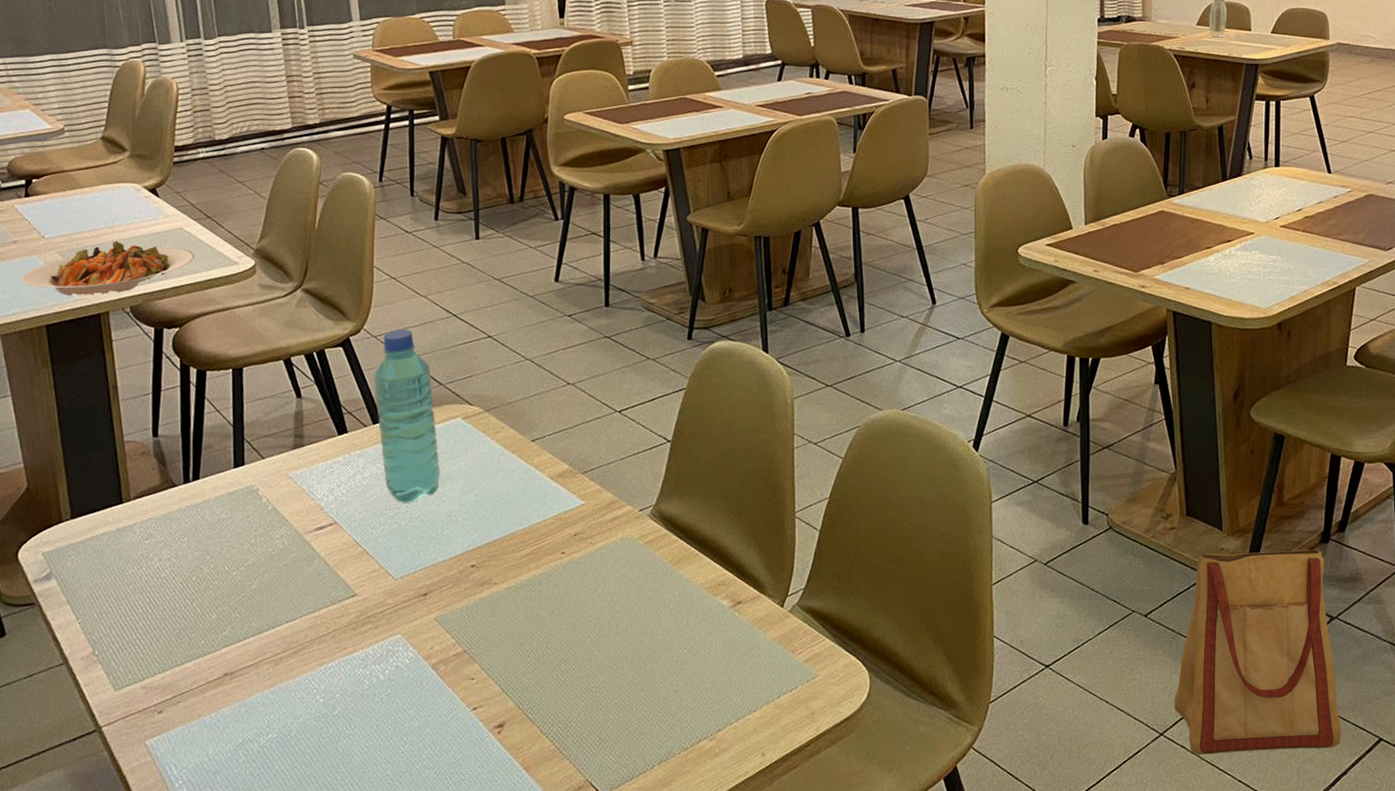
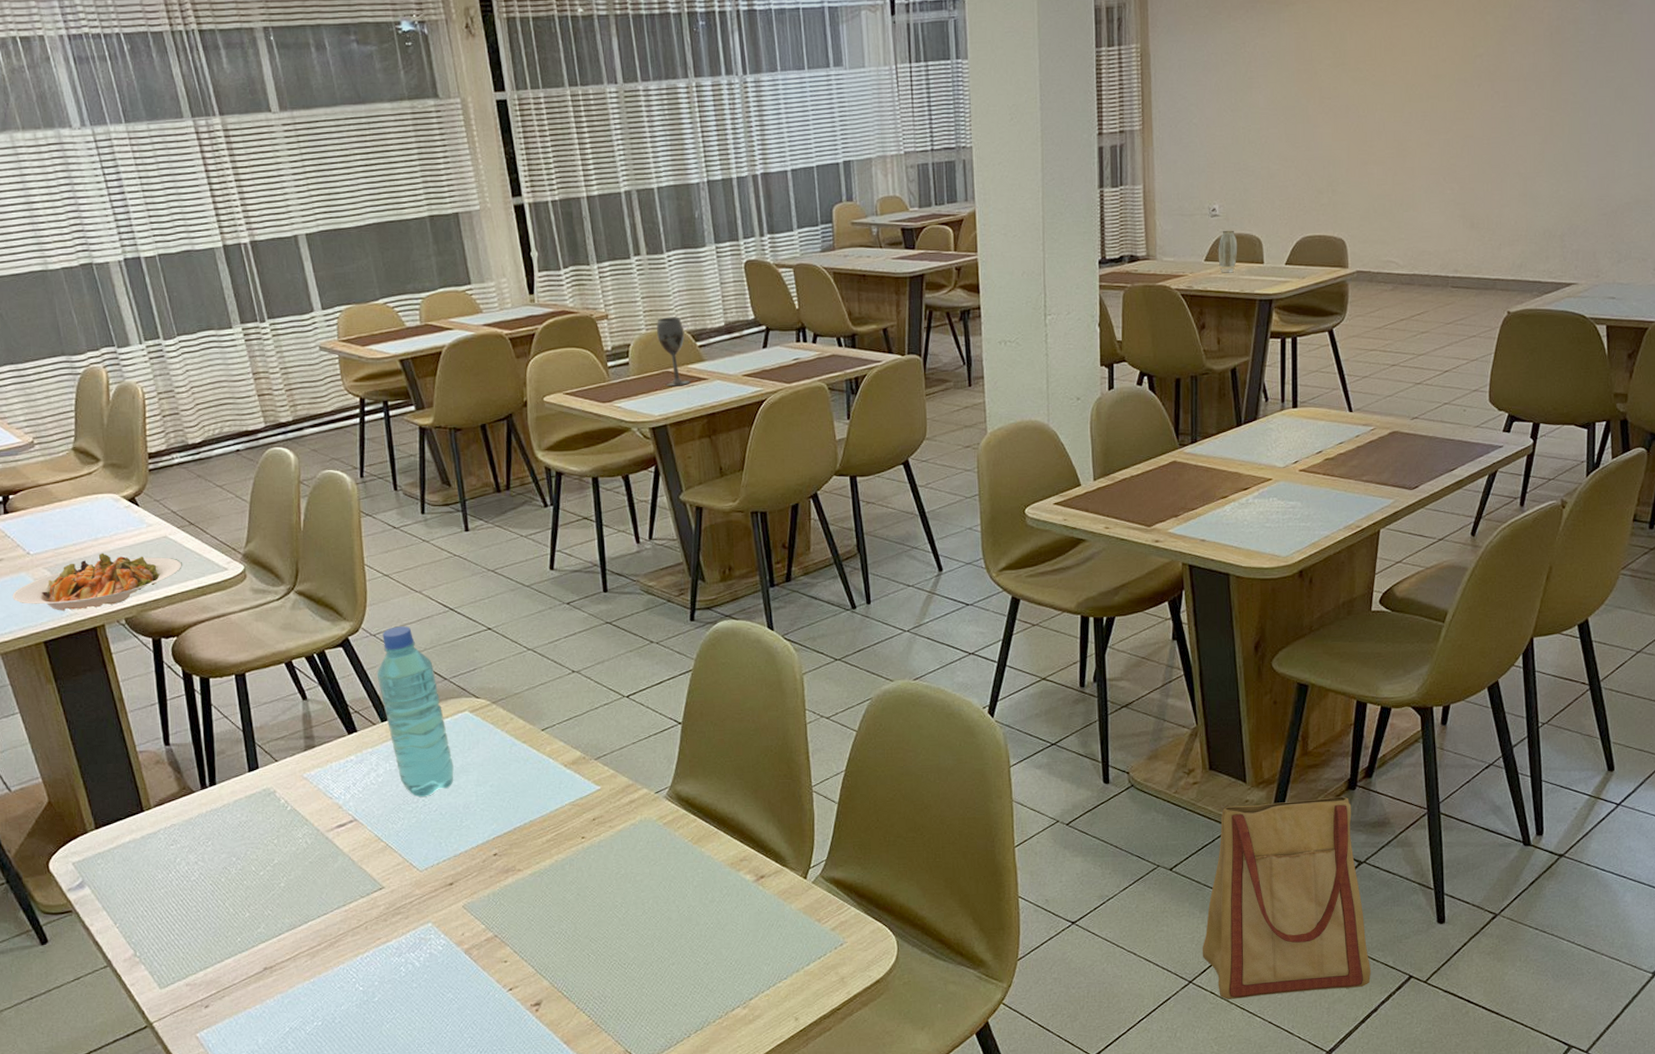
wine glass: none [677,47,706,112] -> present [656,317,690,387]

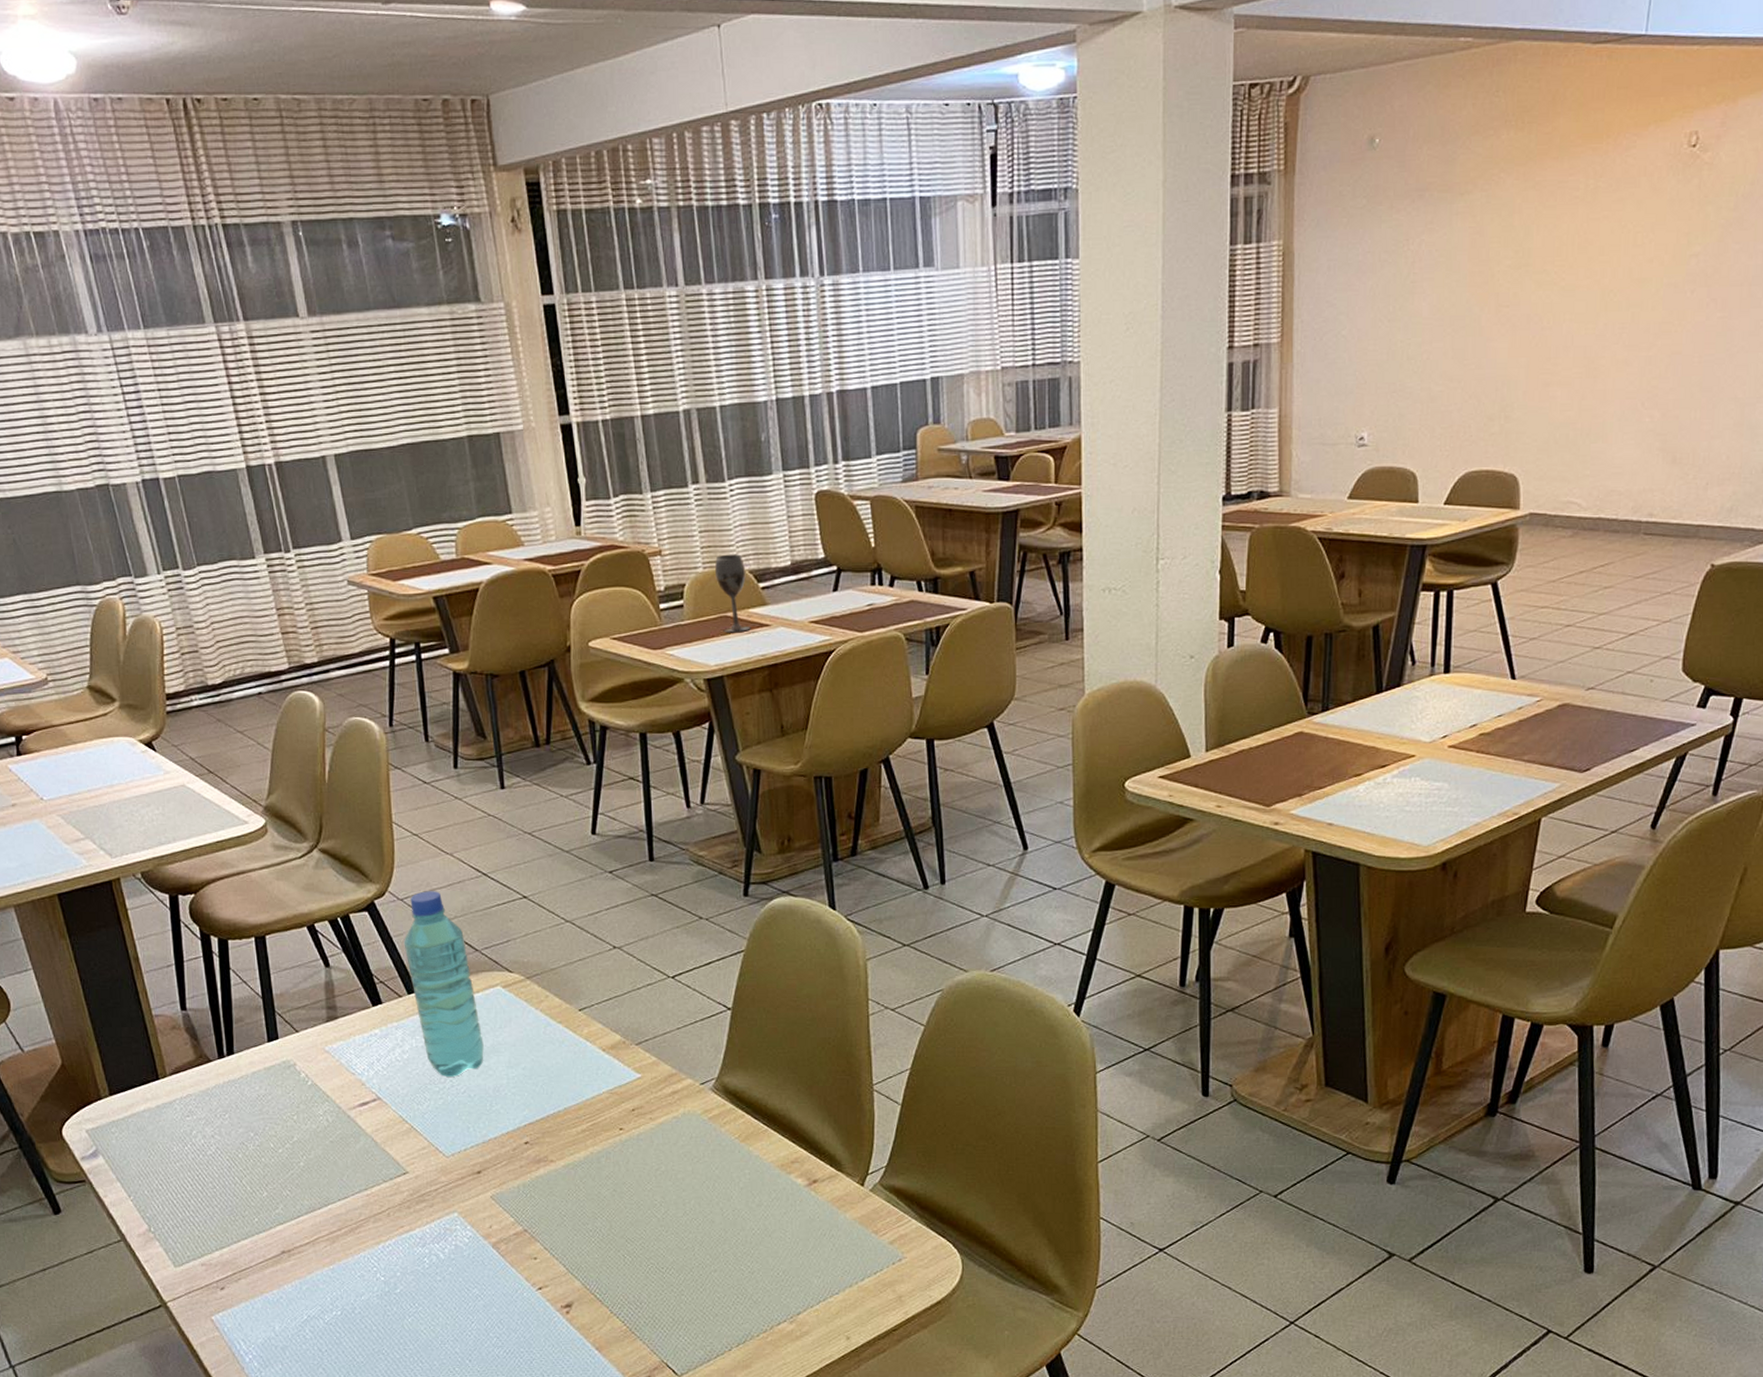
salad: present [12,553,183,611] -> none [25,800,202,862]
shopping bag: present [1203,796,1372,999] -> none [1308,1123,1504,1345]
vase: present [1218,230,1238,273] -> none [1364,462,1388,514]

